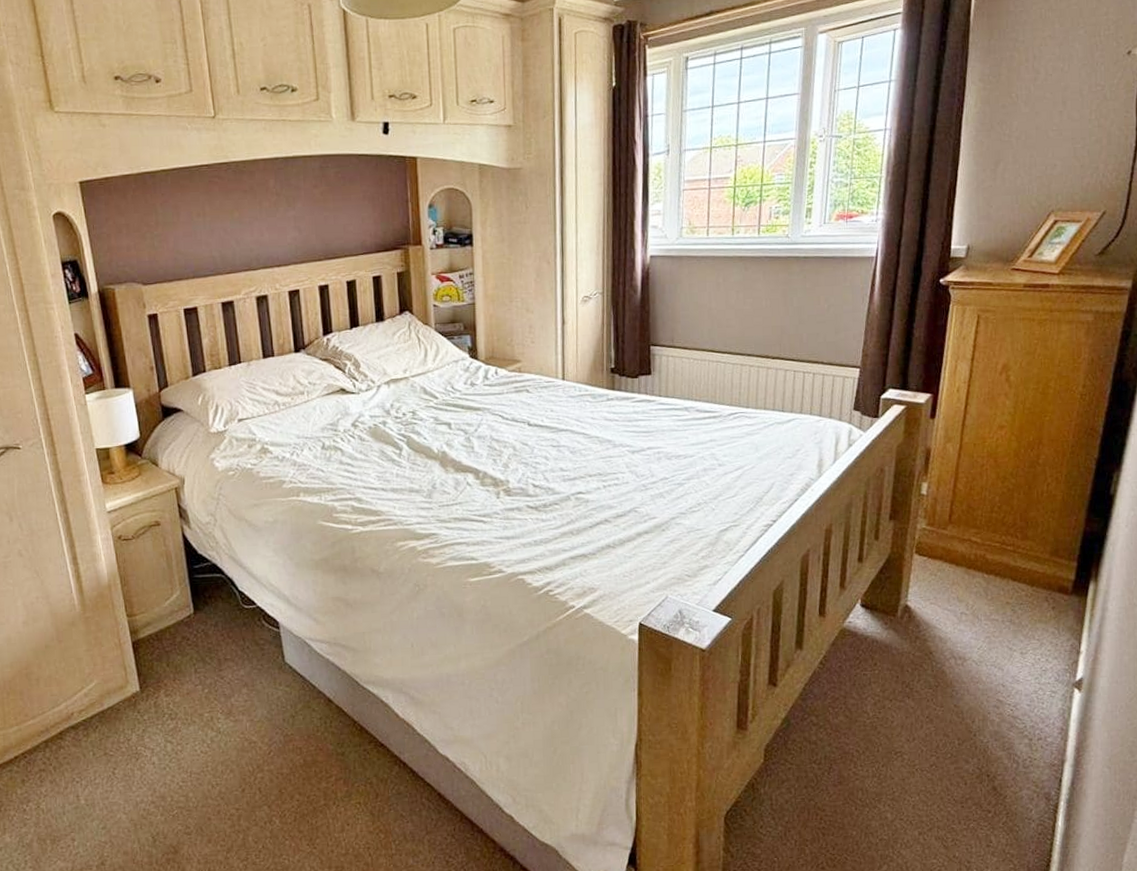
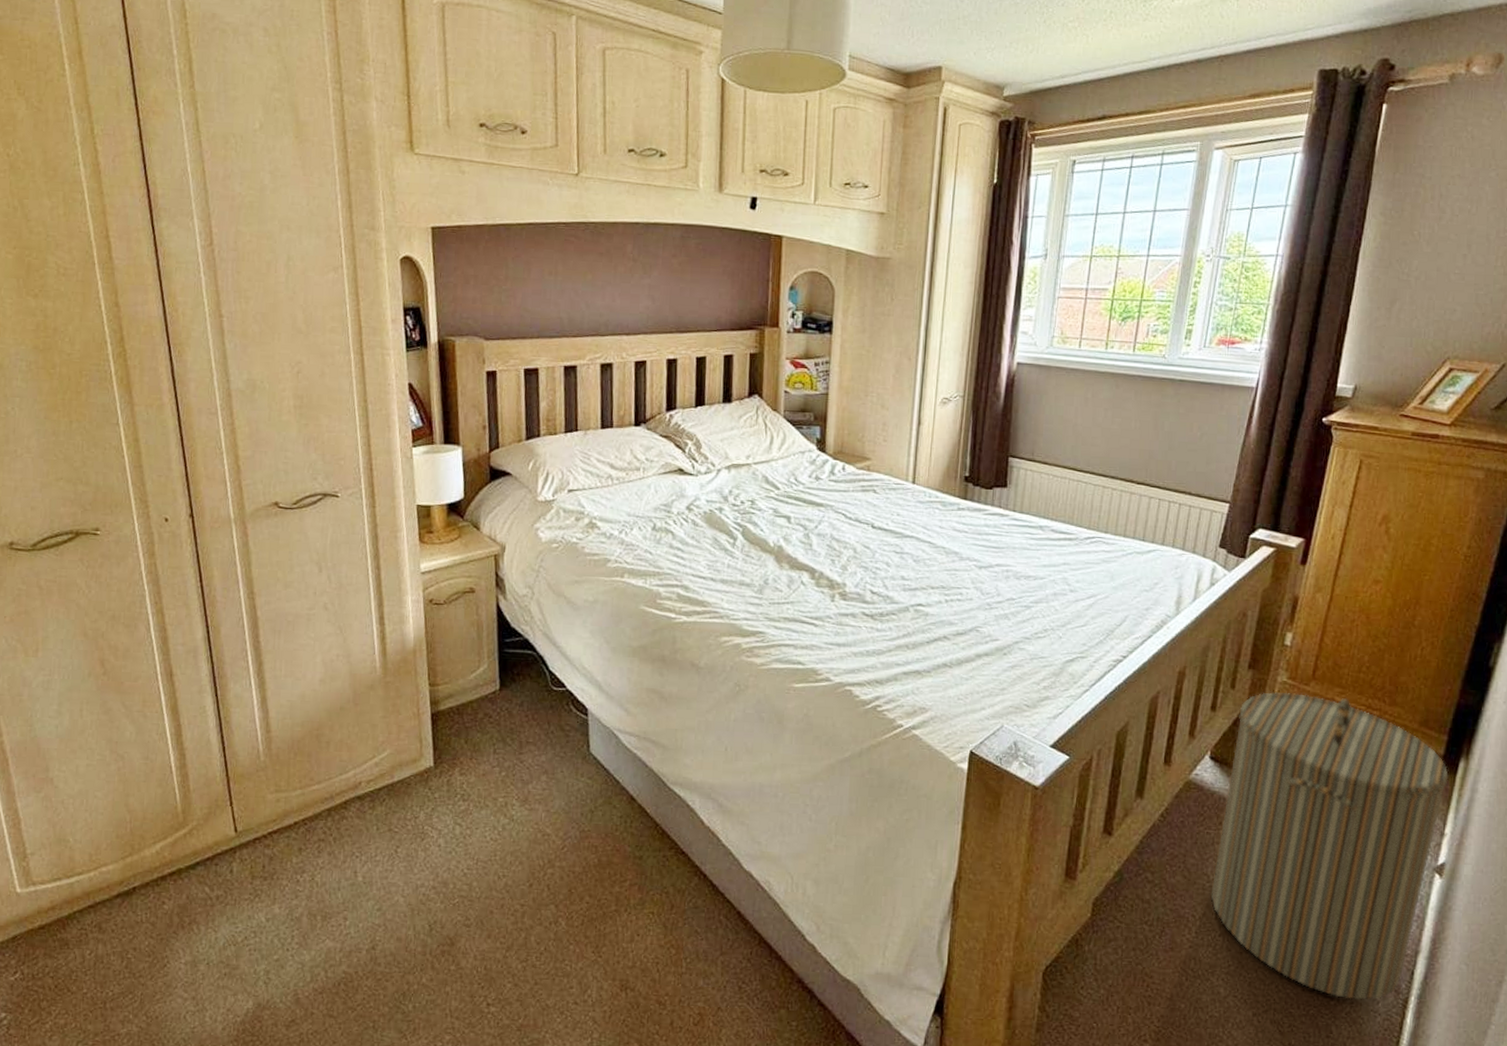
laundry hamper: none [871,537,1081,811] -> present [1210,692,1450,1000]

